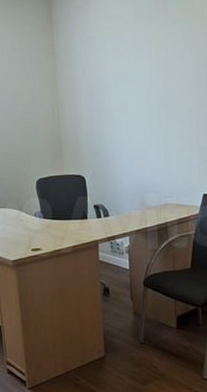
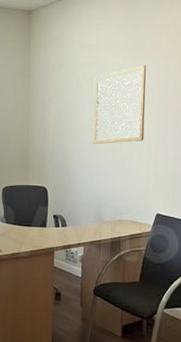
wall art: none [125,33,184,124] -> present [93,65,147,144]

